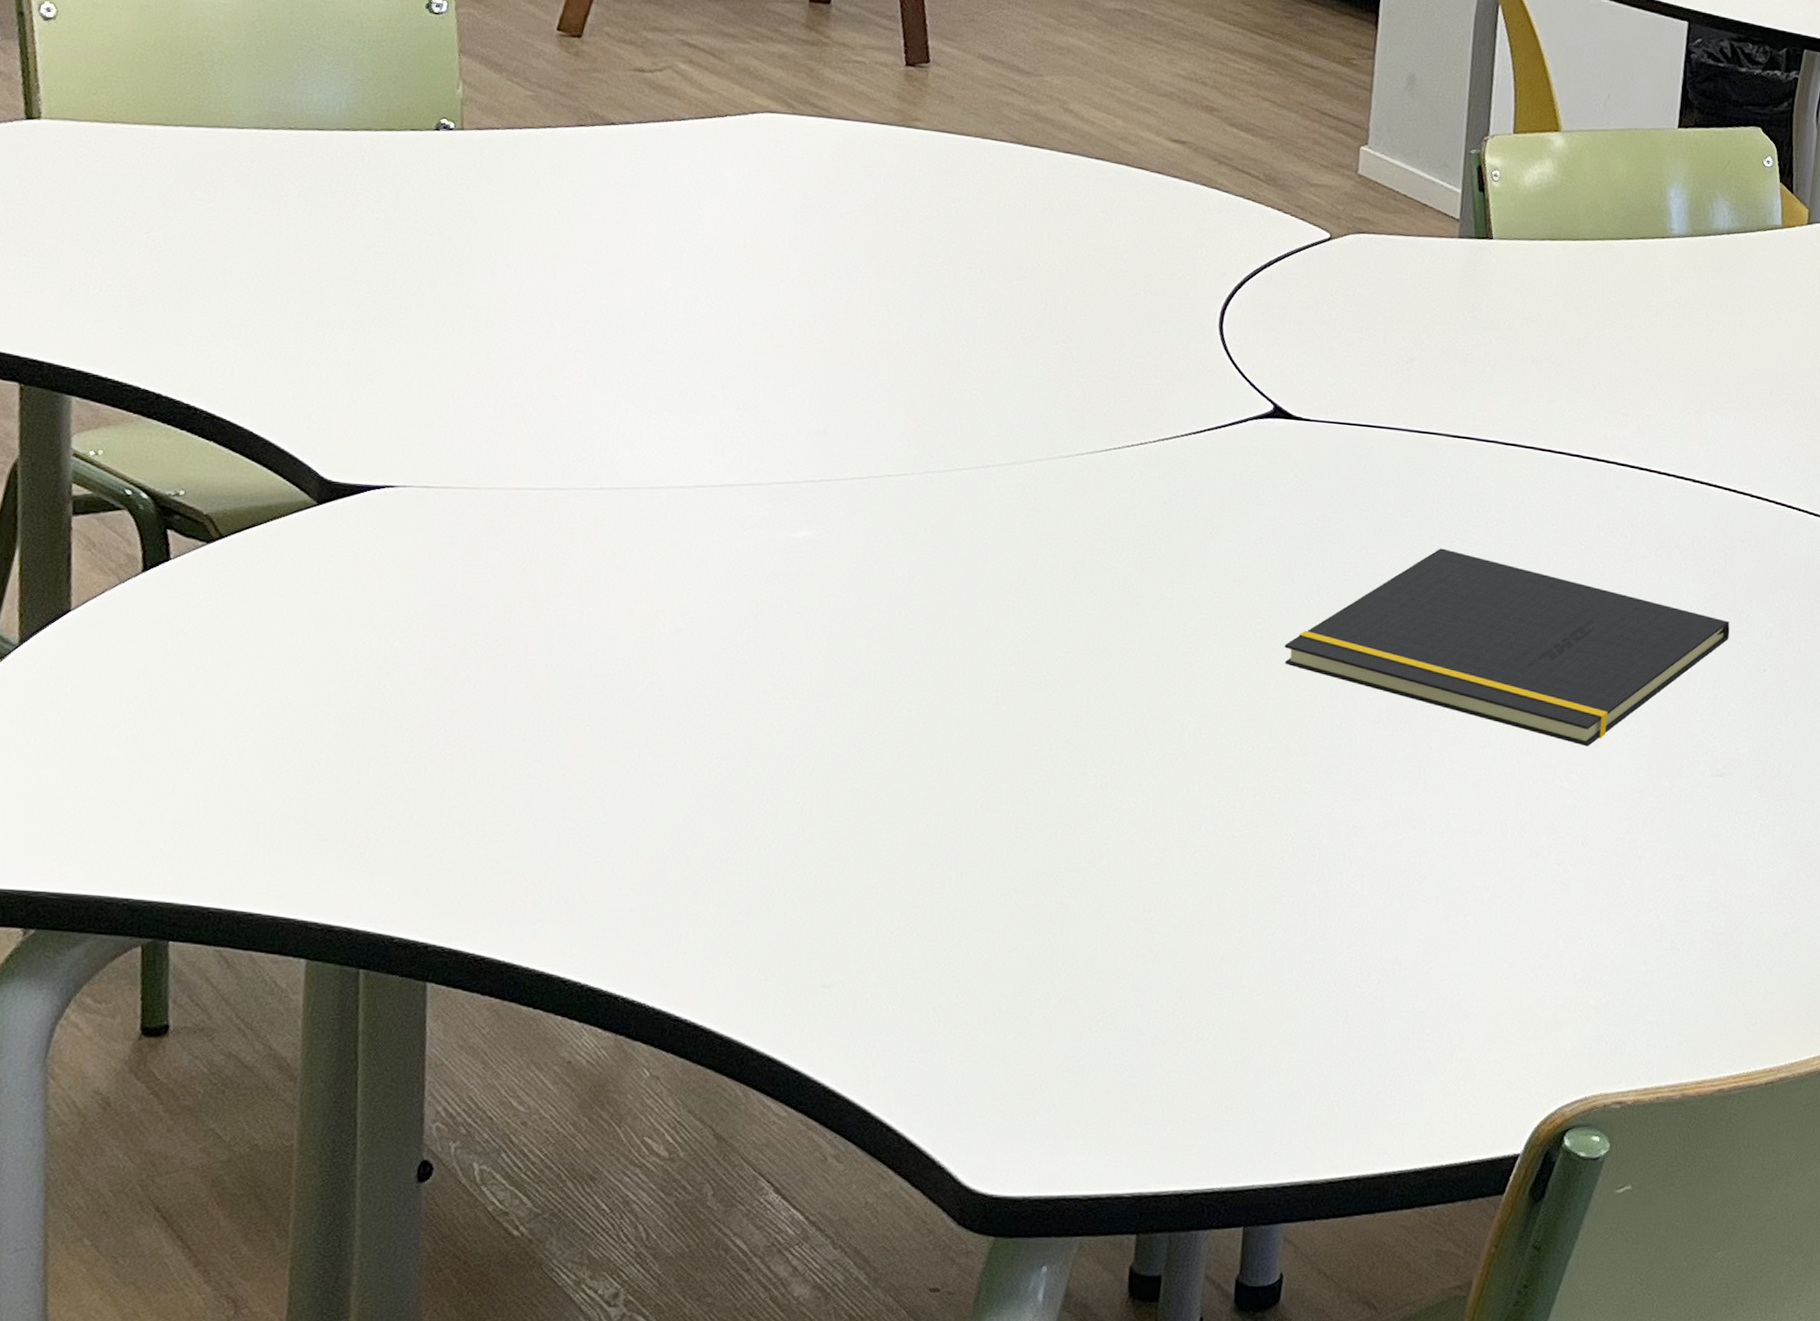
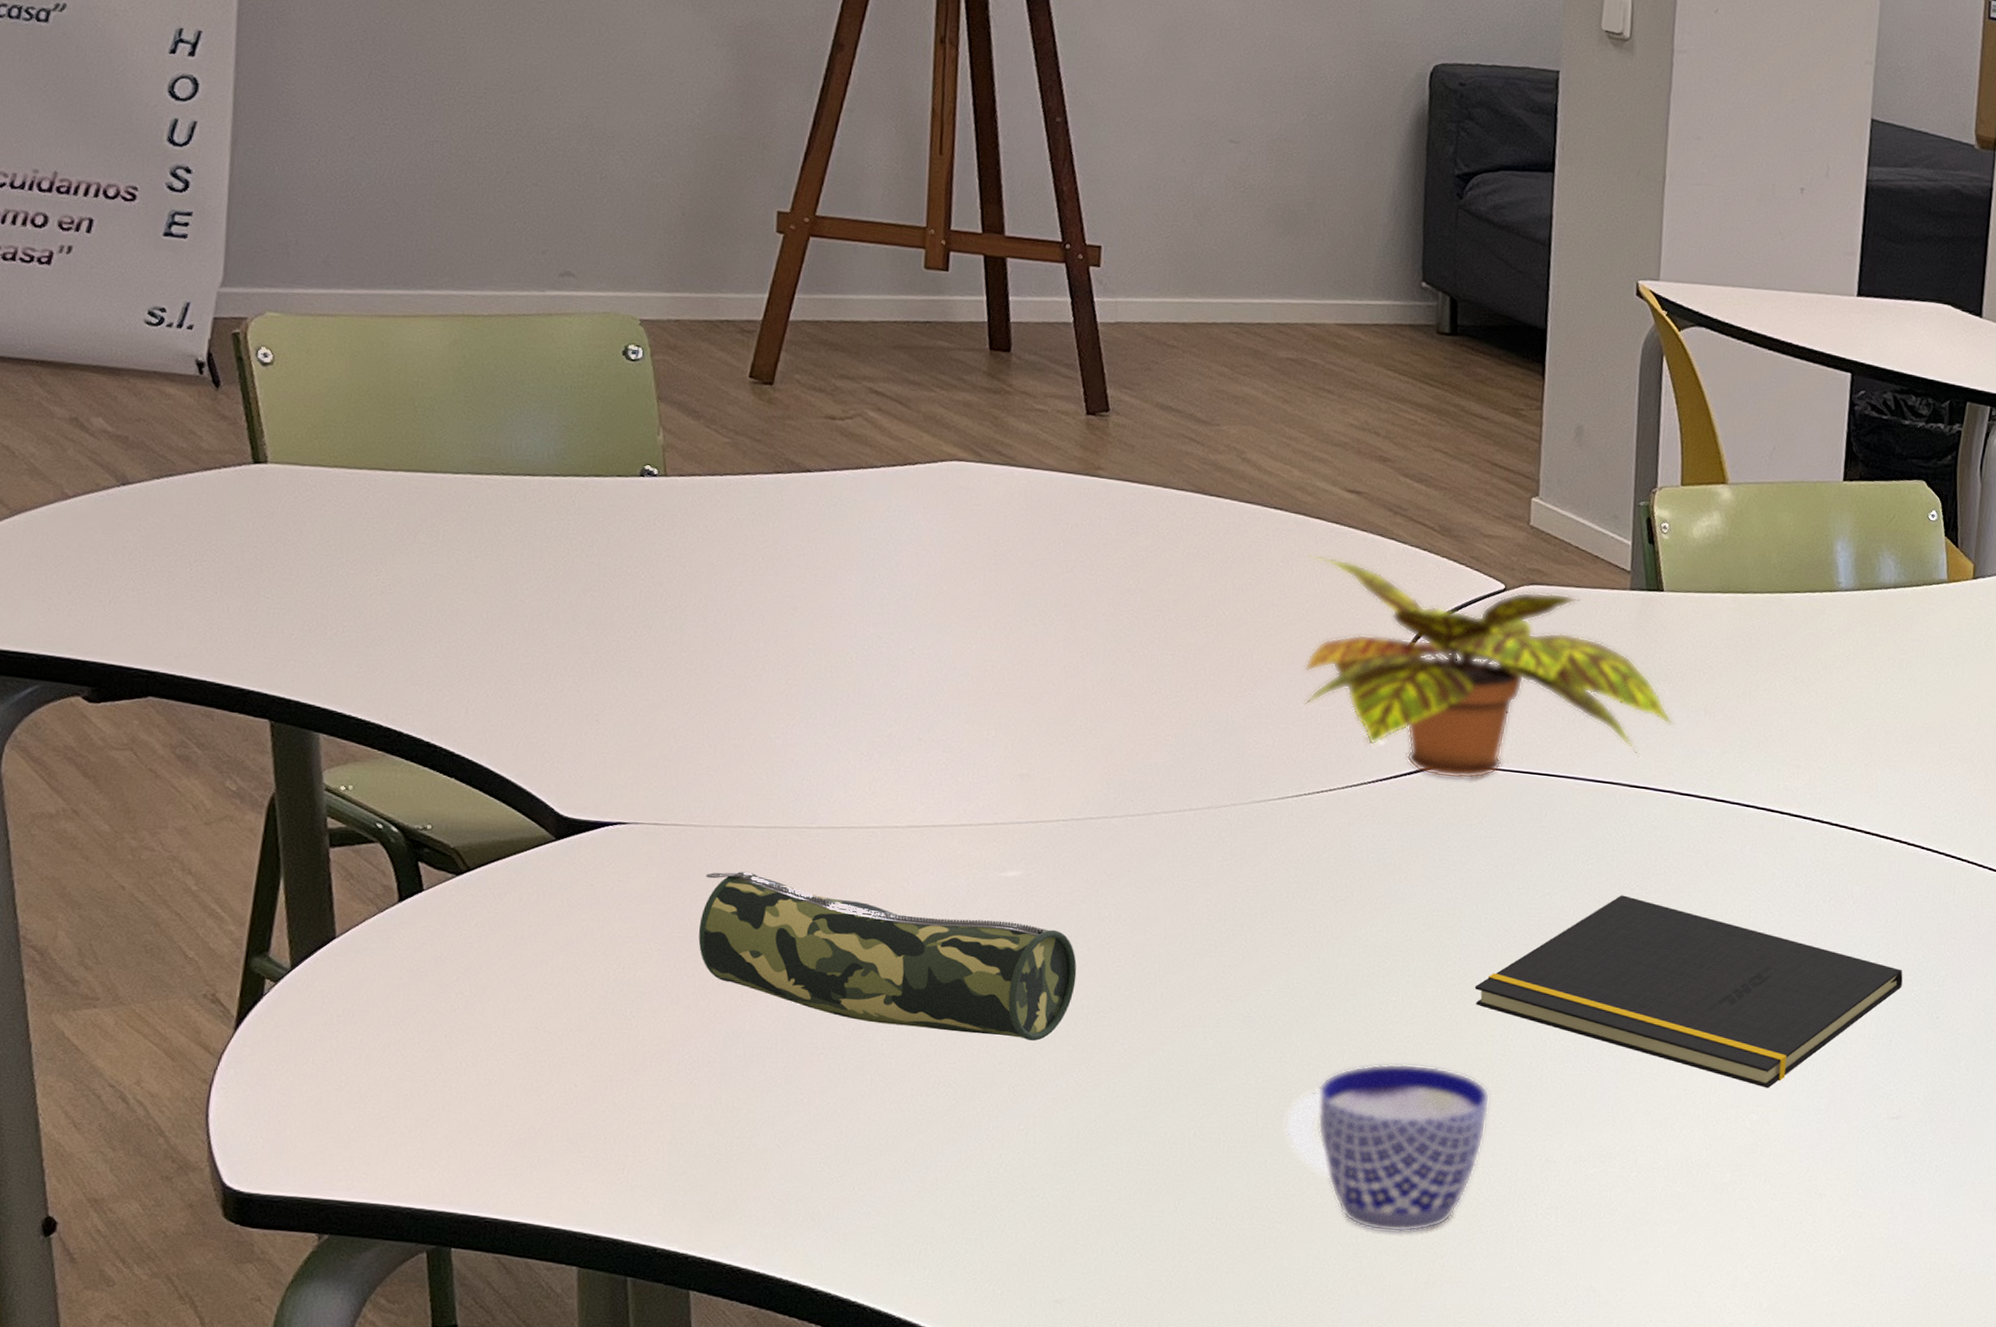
pencil case: none [463,535,866,709] -> present [698,871,1077,1041]
cup: none [1077,726,1297,906] -> present [1284,1063,1491,1233]
plant: none [1117,205,1499,431] -> present [1303,554,1674,779]

